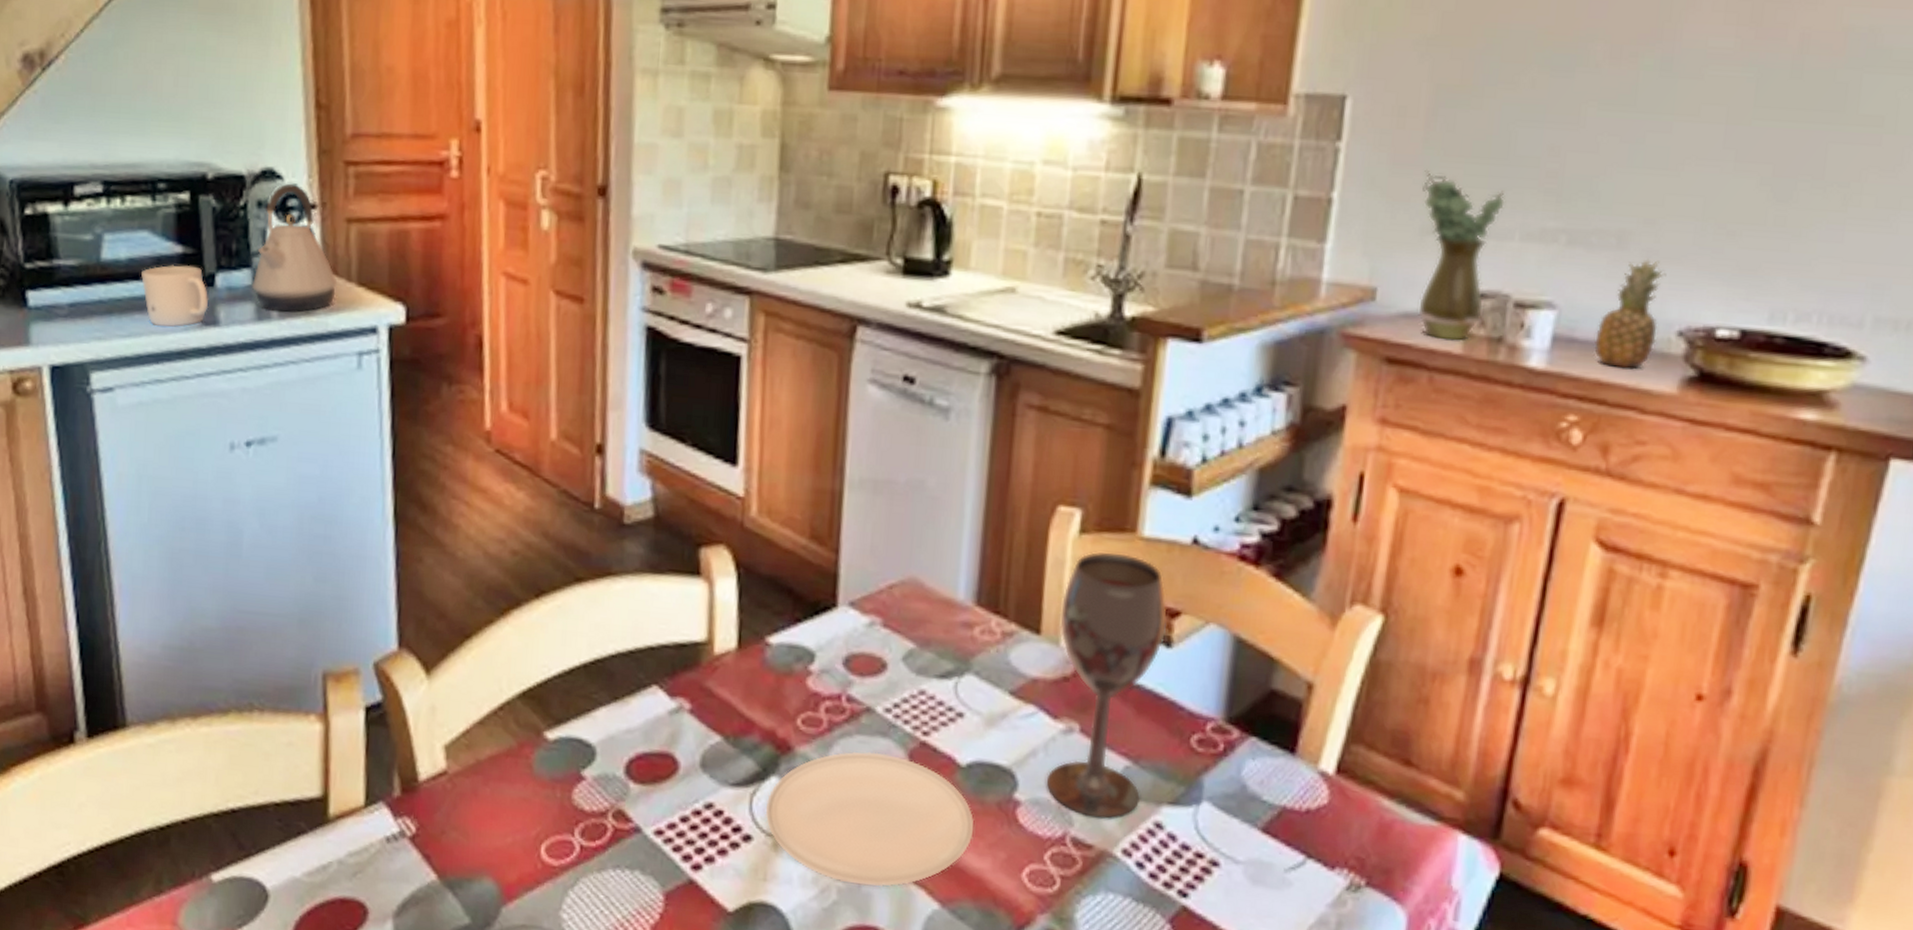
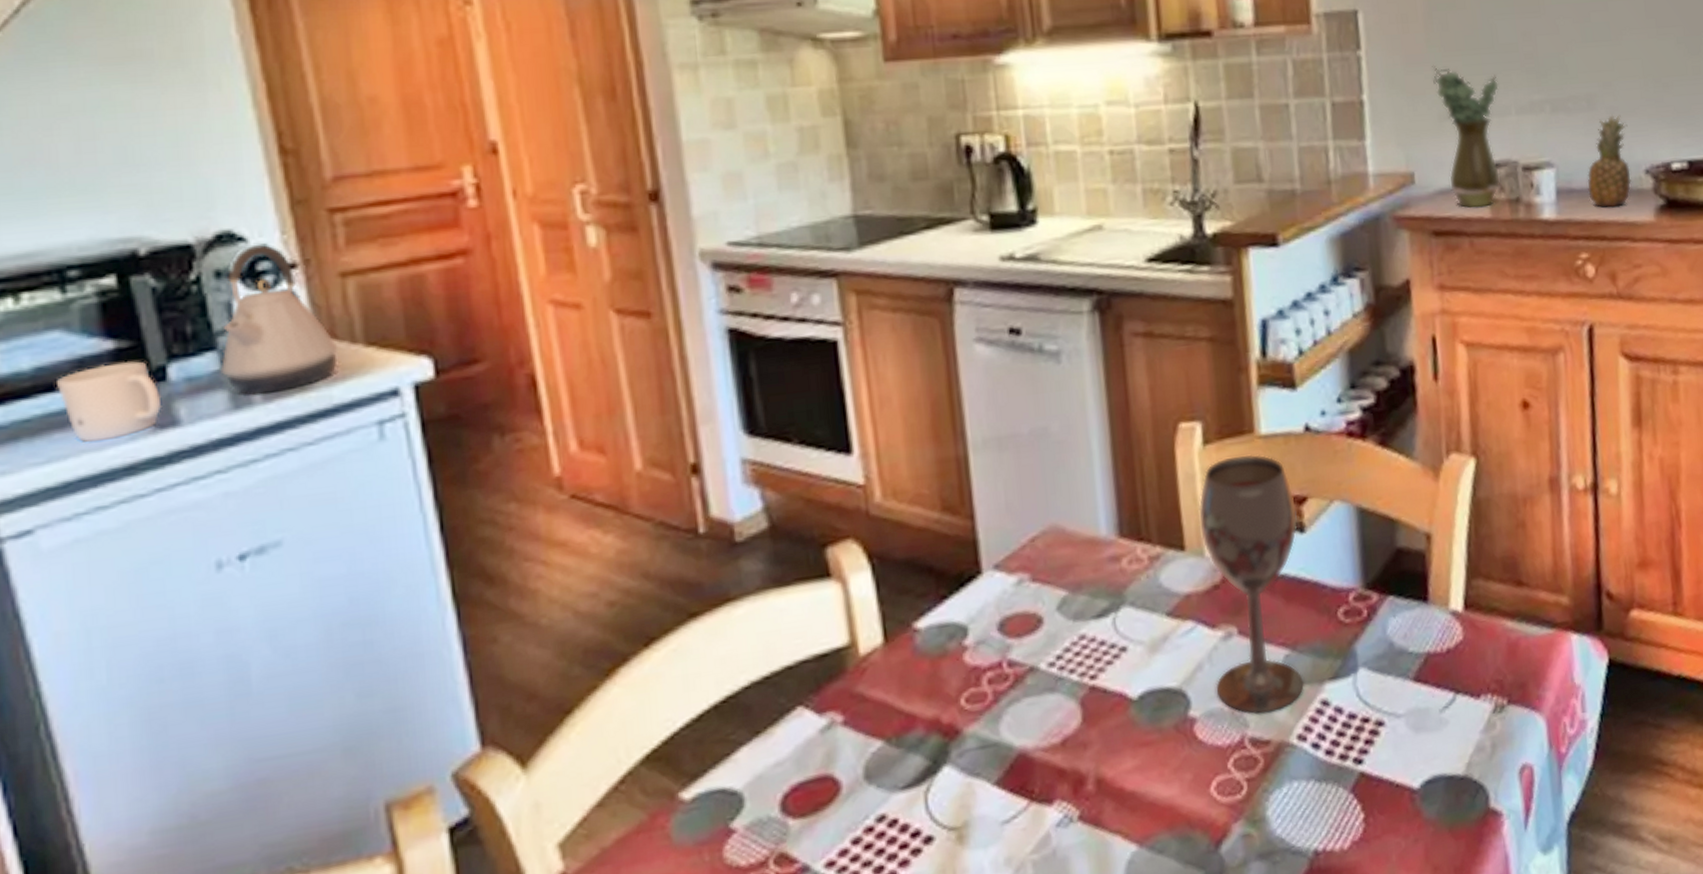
plate: present [765,752,974,888] -> none [943,707,1158,855]

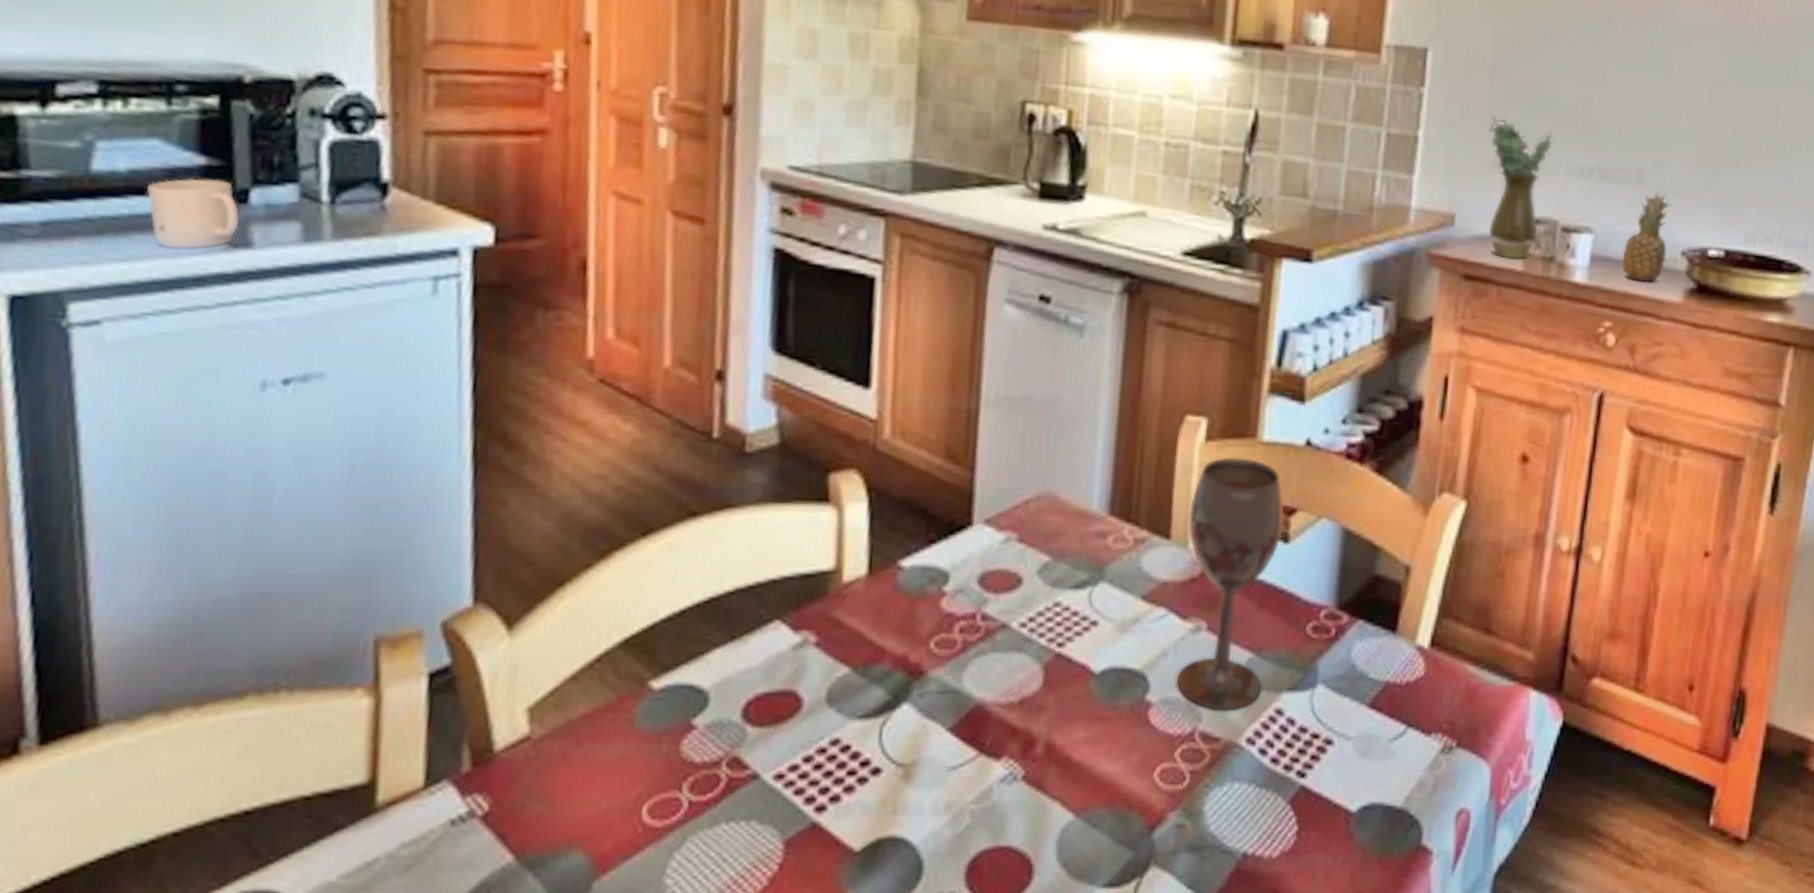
kettle: present [220,245,339,394] -> none [297,91,410,233]

